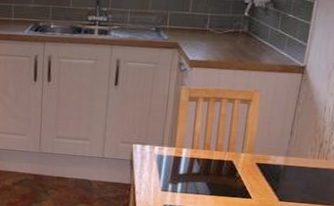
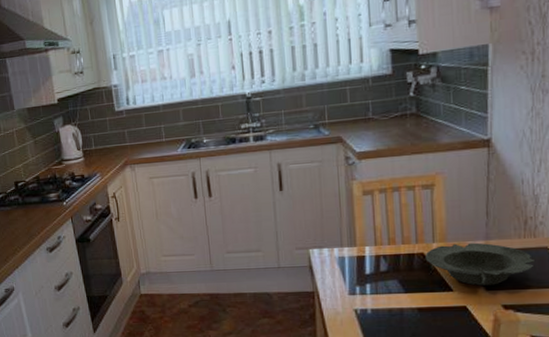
bowl: none [233,156,324,197] -> present [425,242,536,286]

